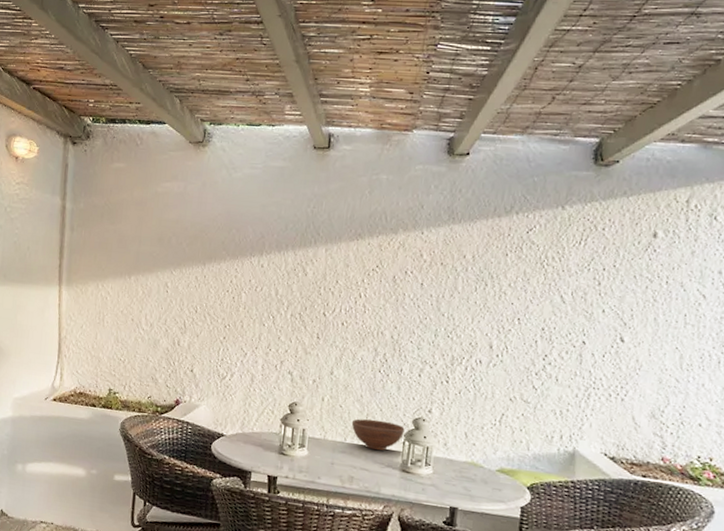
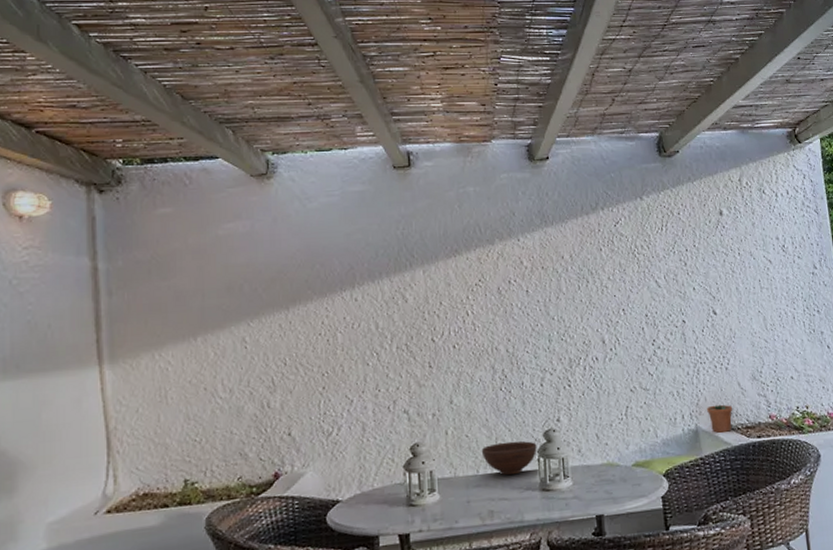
planter: none [590,432,621,463] -> present [707,404,733,433]

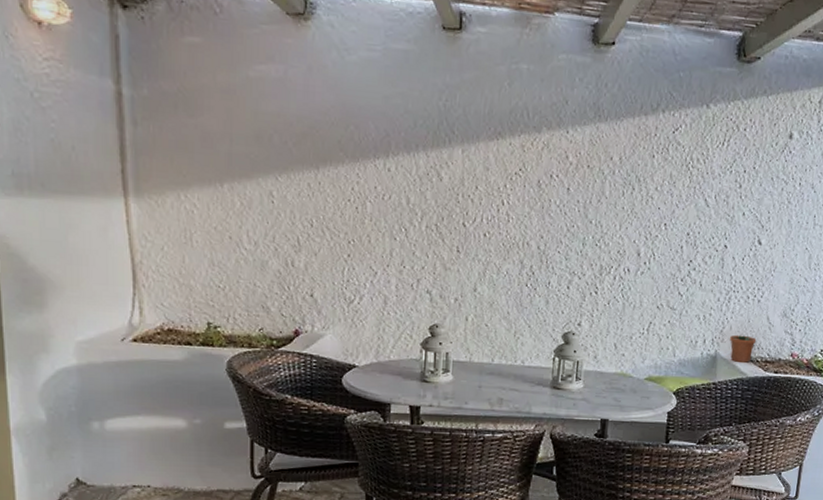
bowl: present [481,441,537,476] -> none [498,336,554,369]

